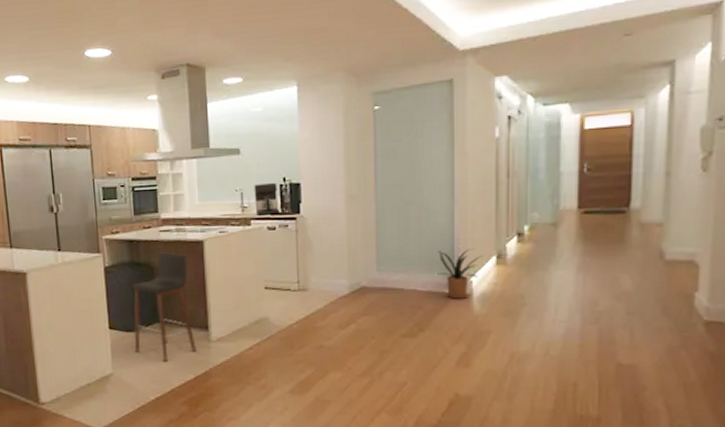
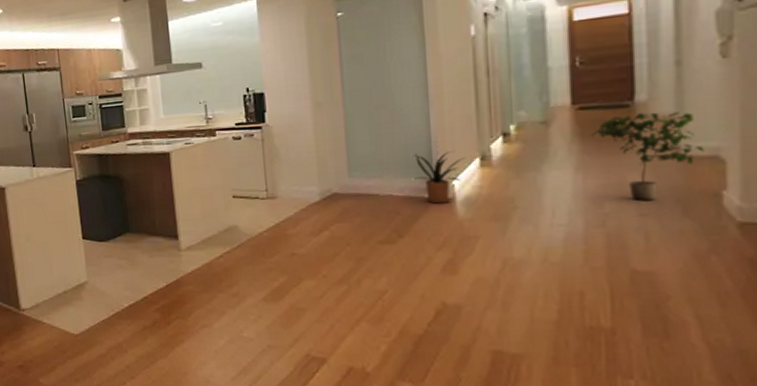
bar stool: present [132,252,196,362] -> none [102,165,167,270]
coffee maker: present [254,182,279,216] -> none [217,93,244,126]
potted plant: none [592,218,683,301] -> present [591,112,704,202]

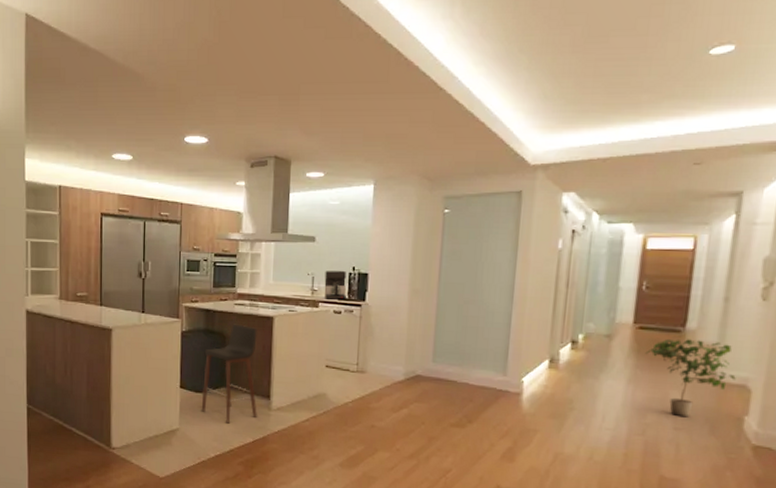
bar stool: none [102,165,167,270] -> present [201,324,257,424]
coffee maker: none [217,93,244,126] -> present [324,270,346,300]
house plant: present [414,151,466,204] -> none [489,349,537,397]

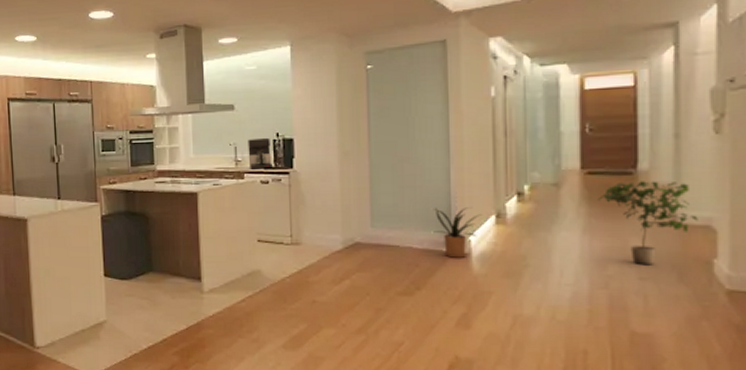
bar stool: present [201,324,257,424] -> none [127,203,189,311]
house plant: none [489,349,537,397] -> present [433,207,483,258]

